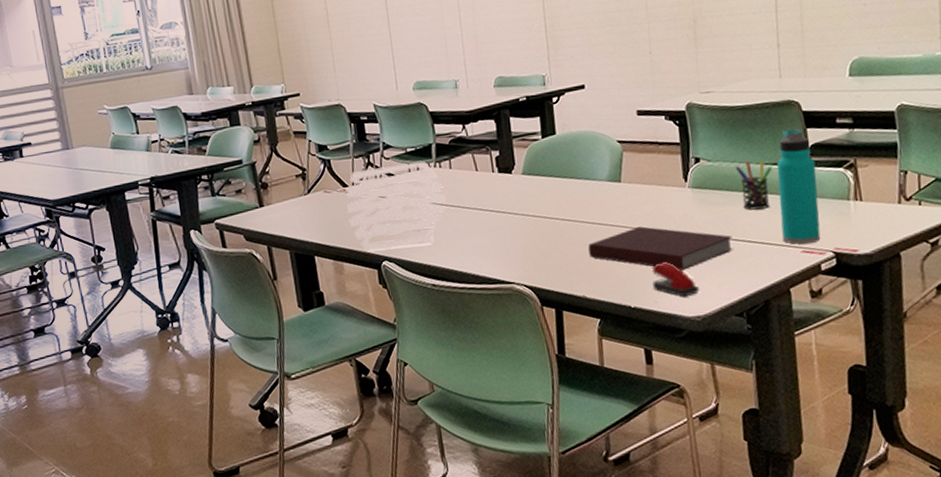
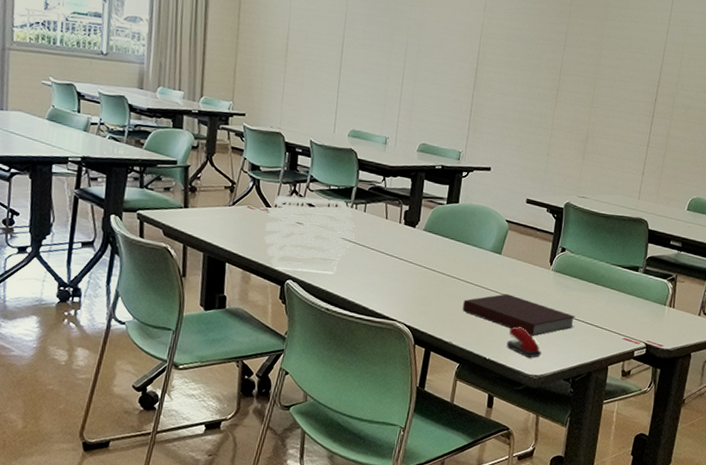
pen holder: present [735,161,772,210] -> none [589,259,617,300]
water bottle: present [776,128,821,244] -> none [611,240,649,334]

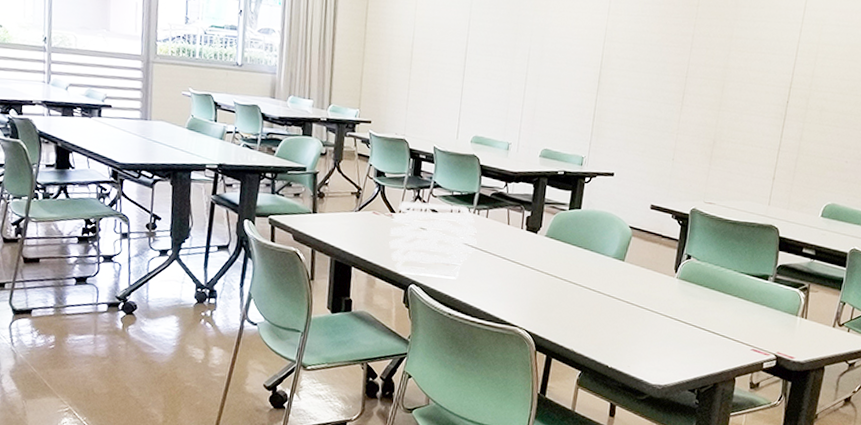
notebook: present [463,294,576,336] -> none [584,301,702,345]
stapler: present [506,326,542,358] -> none [629,335,666,367]

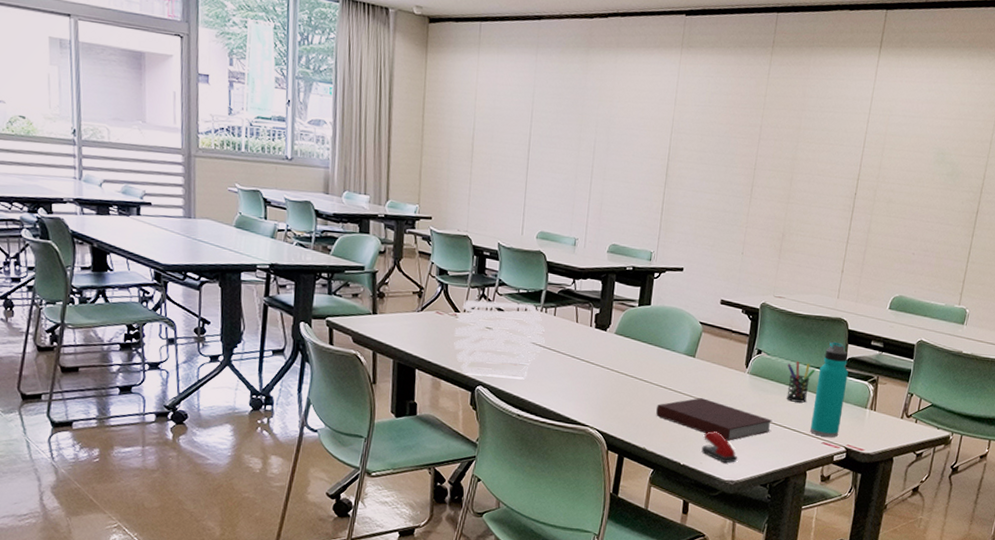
notebook: none [584,301,702,345] -> present [656,398,773,441]
stapler: none [629,335,666,367] -> present [701,431,738,463]
pen holder: none [716,267,745,309] -> present [786,361,815,403]
water bottle: none [739,248,779,345] -> present [810,341,848,437]

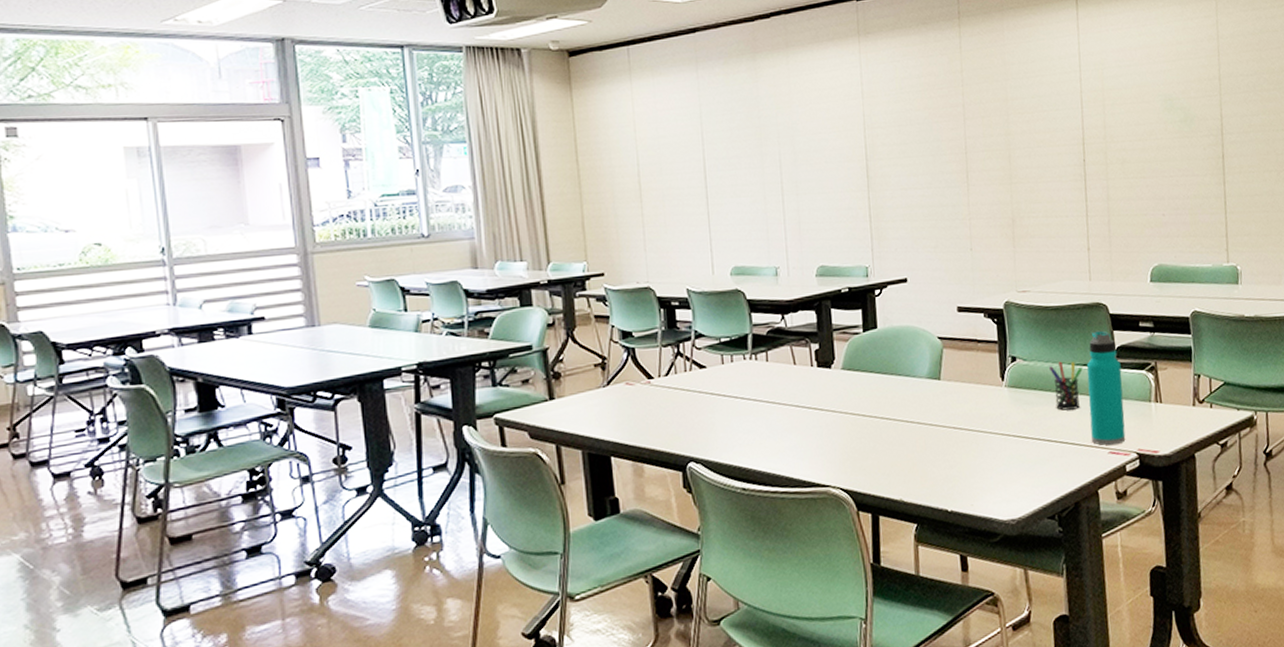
ceiling light fixture: present [454,300,545,379] -> none [651,353,761,451]
notebook: present [656,398,773,441] -> none [907,426,1047,472]
stapler: present [701,431,738,463] -> none [969,463,1015,500]

